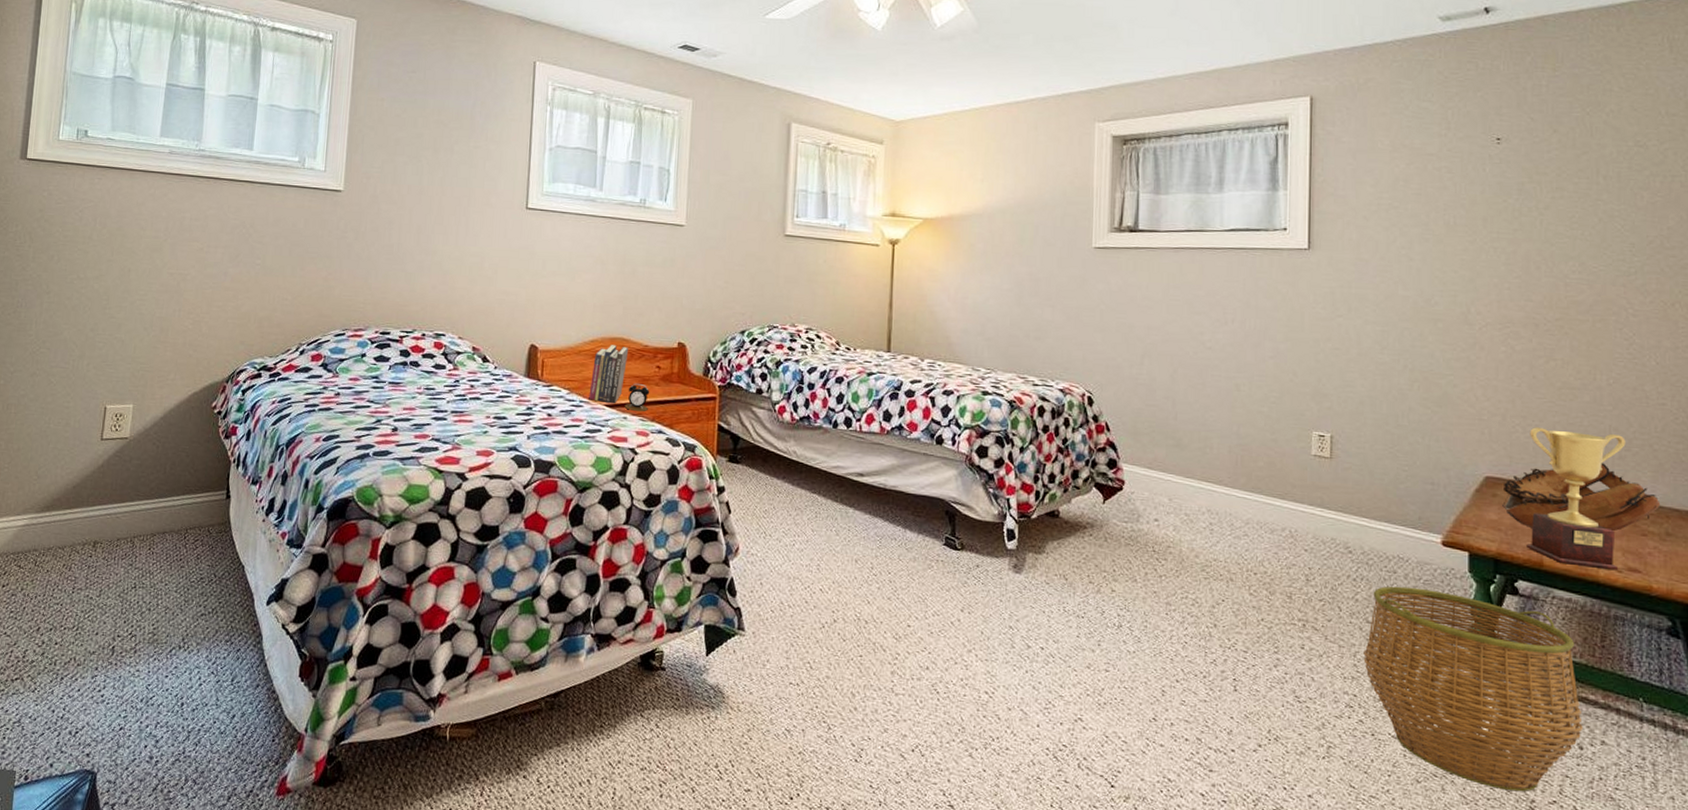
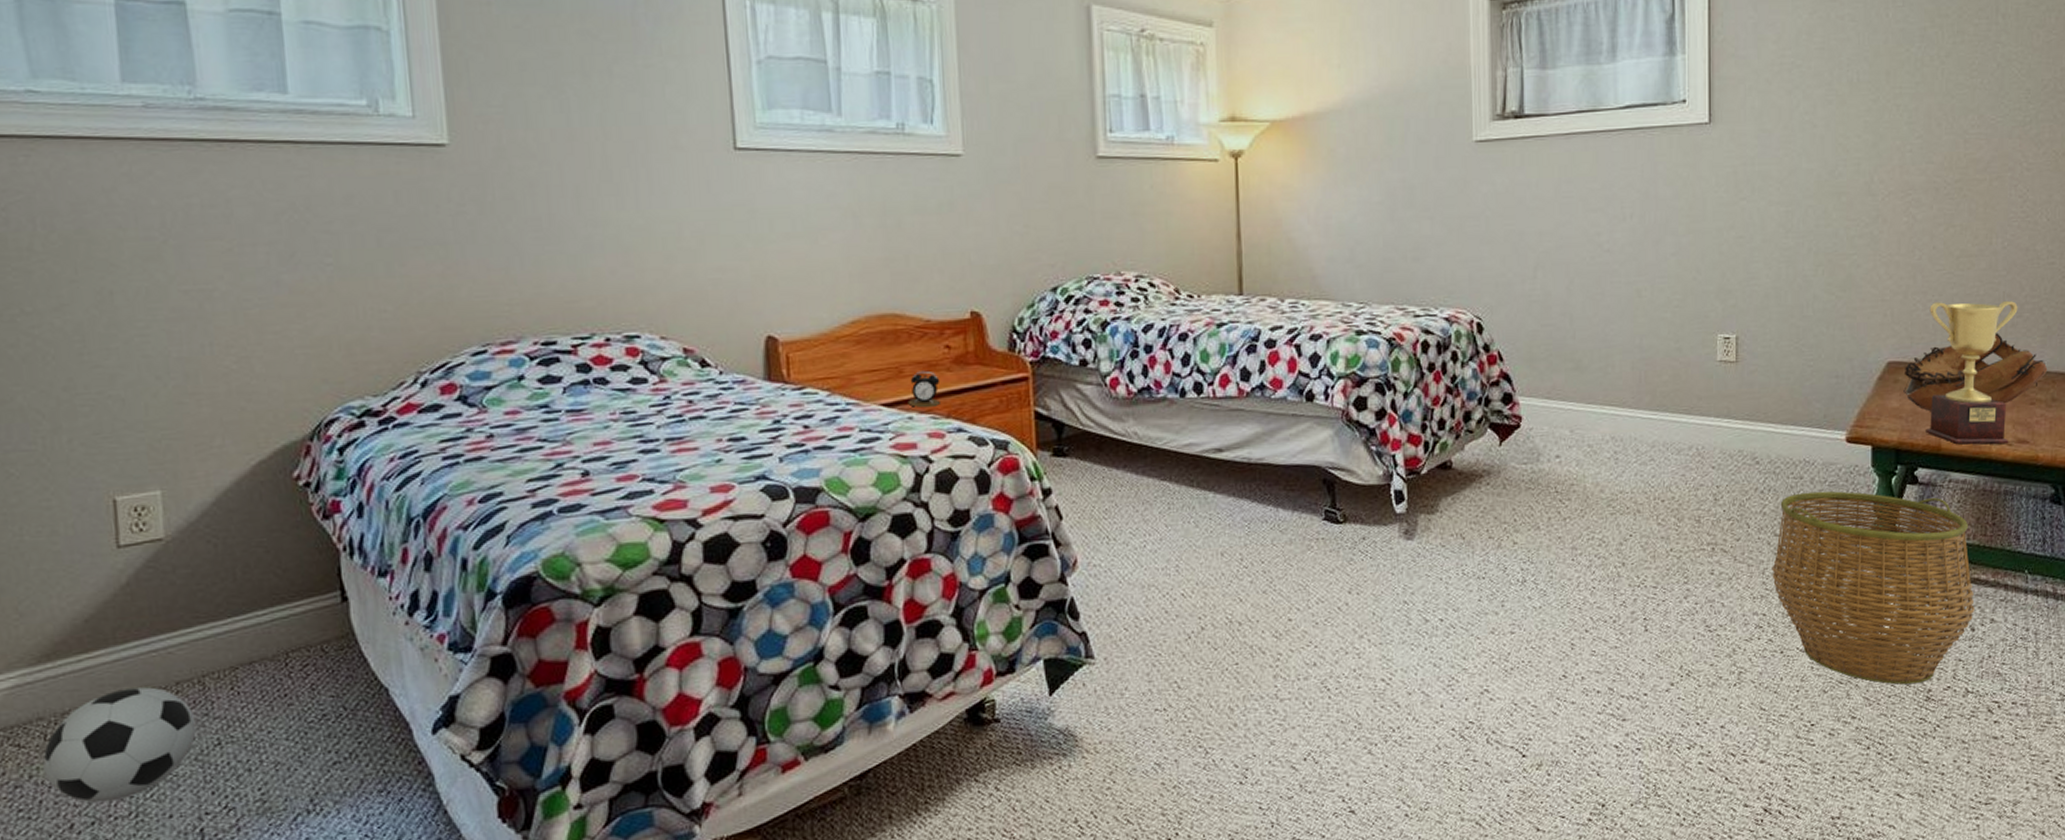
soccer ball: none [30,538,124,616] -> present [42,687,197,803]
books: present [589,345,629,404] -> none [857,324,905,402]

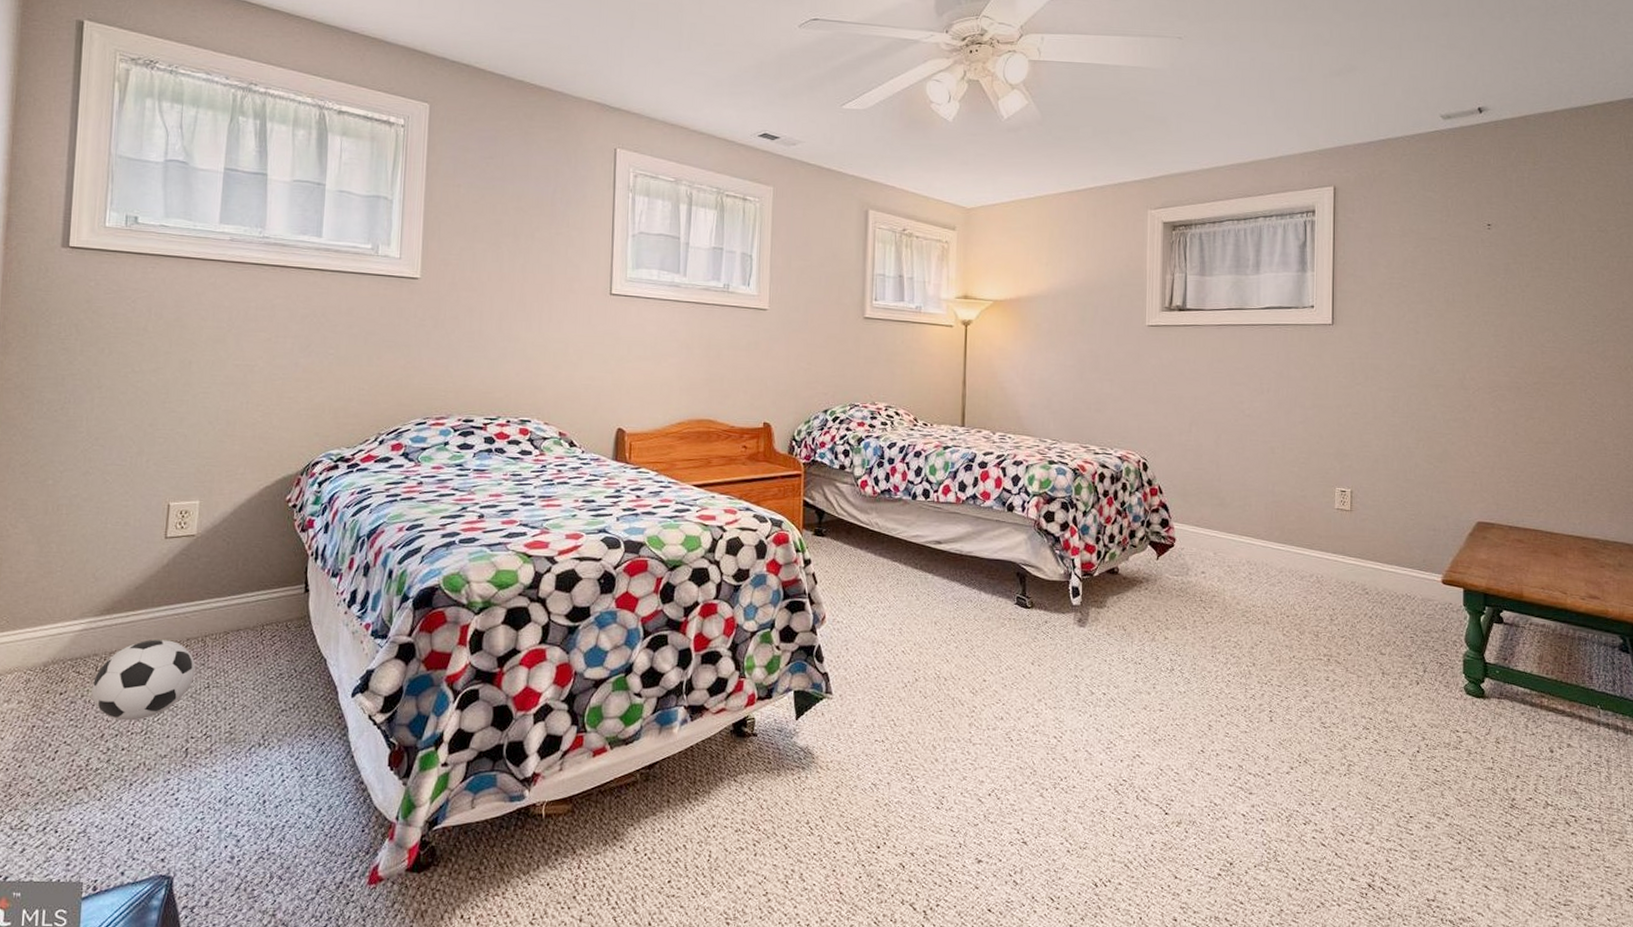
alarm clock: present [908,370,940,409] -> none [712,463,737,491]
basket: present [1772,491,1975,685] -> none [1378,621,1553,792]
baseball glove: present [1903,332,2048,411] -> none [1491,506,1615,565]
trophy cup: present [1926,300,2018,445] -> none [1510,477,1588,598]

